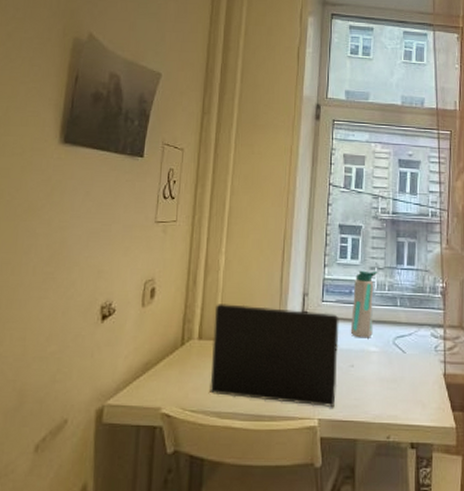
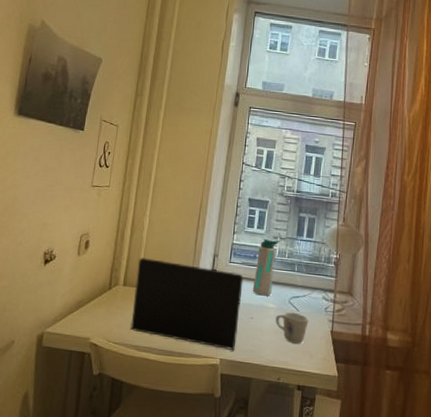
mug: none [380,355,417,392] -> present [275,311,309,344]

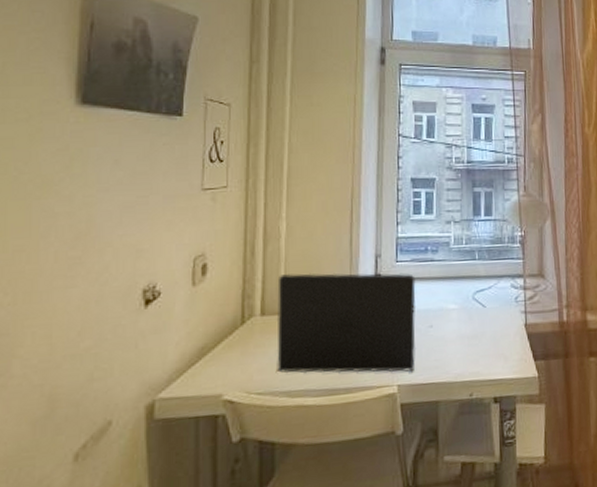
water bottle: present [252,238,280,296] -> none [427,224,454,297]
mug: present [275,311,309,344] -> none [459,309,498,348]

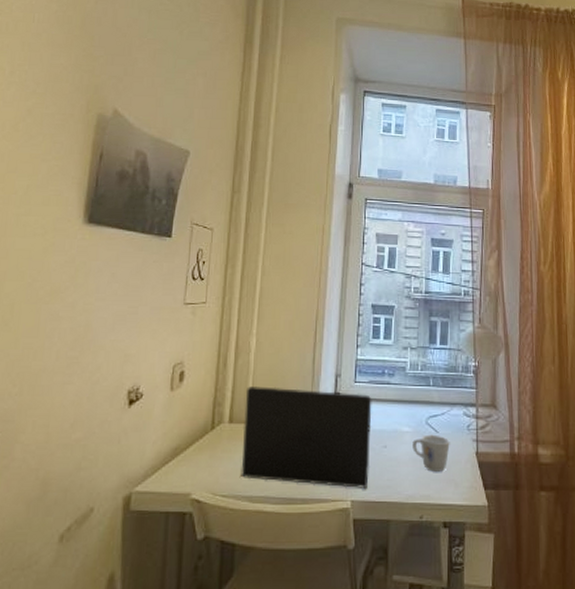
mug: none [459,309,498,348] -> present [412,434,450,472]

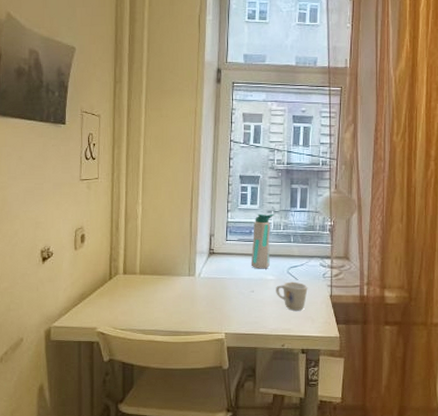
laptop: present [241,386,372,488] -> none [134,245,241,324]
water bottle: none [383,350,411,419] -> present [250,213,274,269]

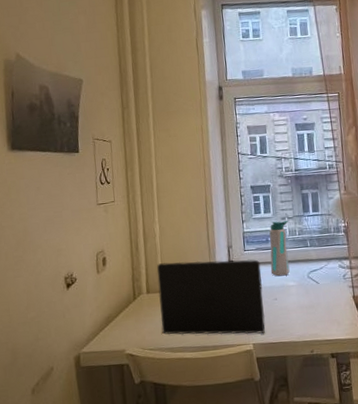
laptop: none [134,245,241,324] -> present [156,259,265,335]
mug: present [276,281,308,311] -> none [298,285,330,315]

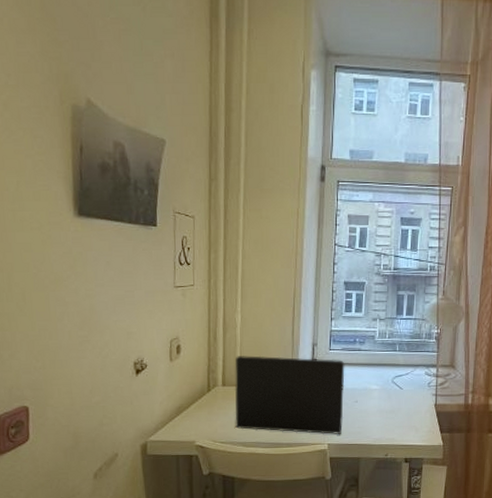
water bottle: present [269,220,290,277] -> none [354,321,380,379]

